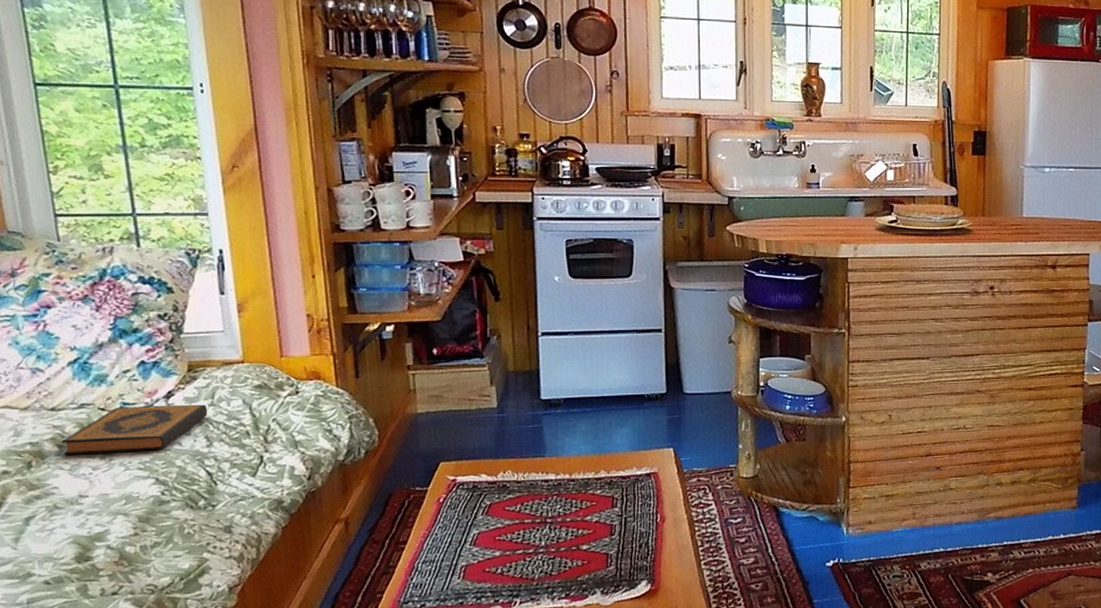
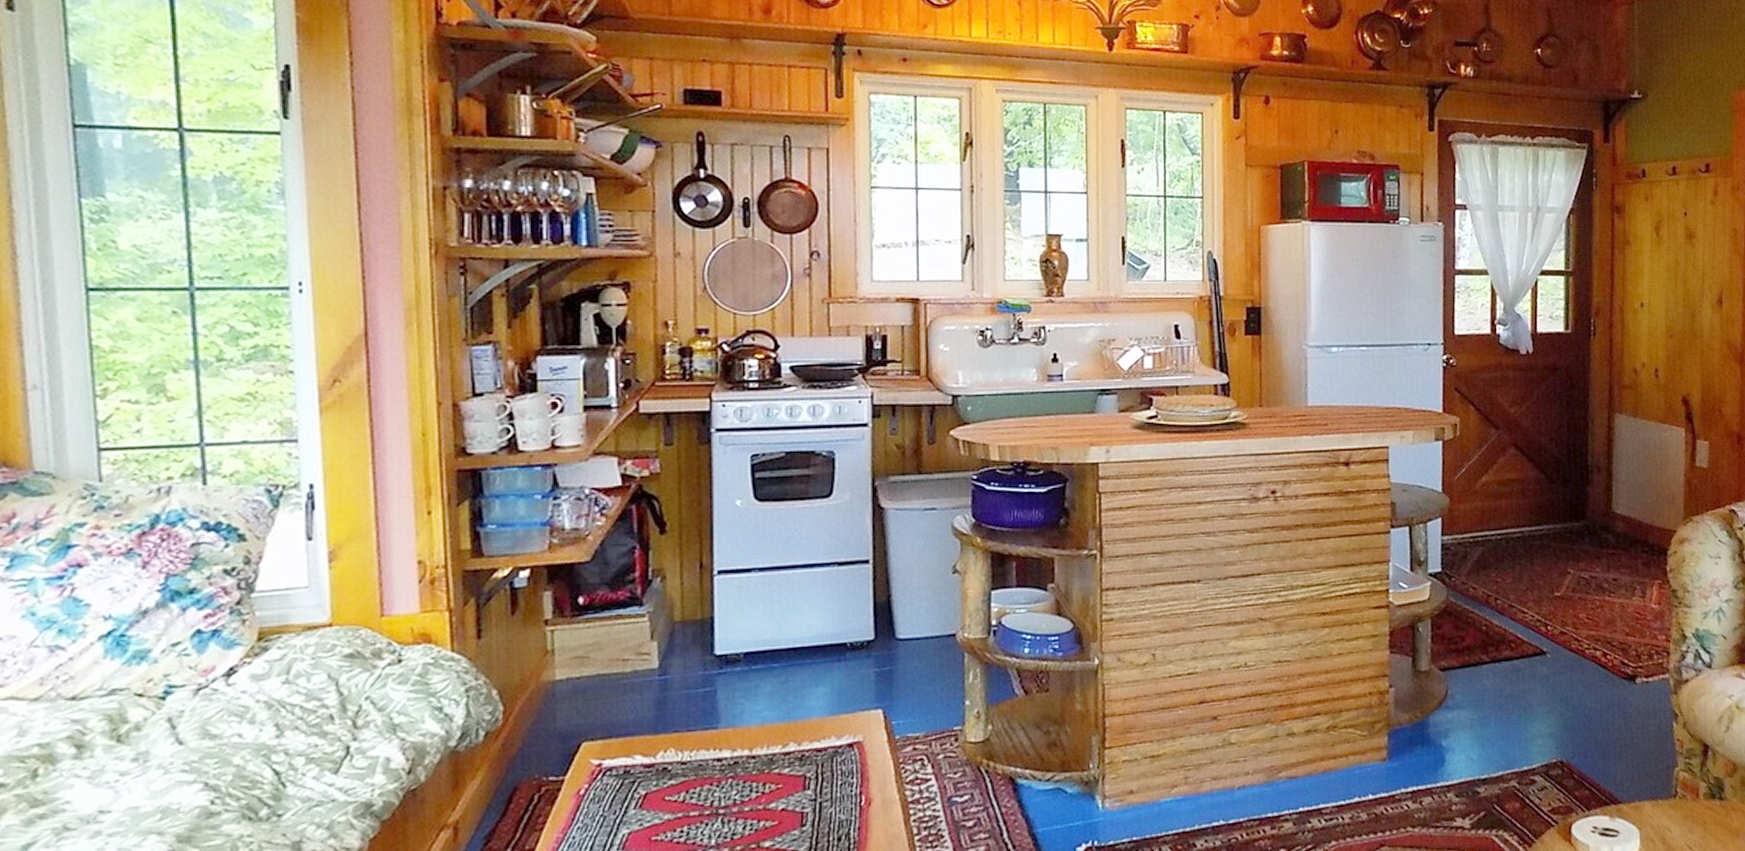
hardback book: present [61,404,208,455] -> none [80,682,281,758]

